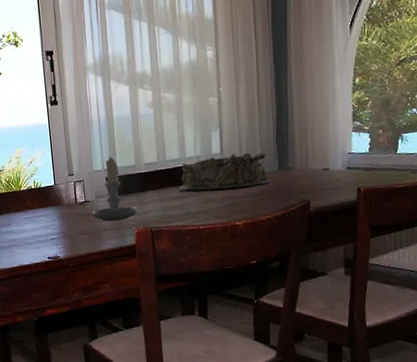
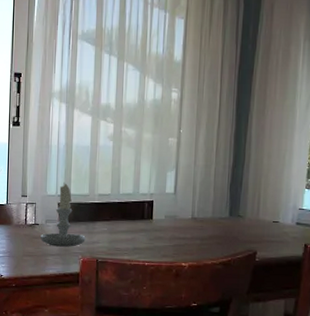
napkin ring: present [179,152,271,193] -> none [128,195,220,232]

